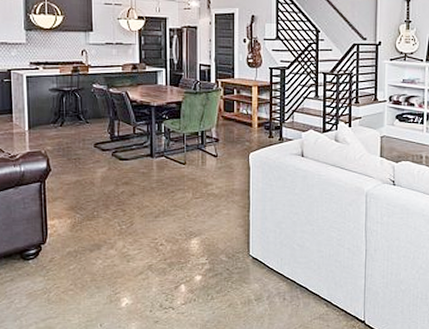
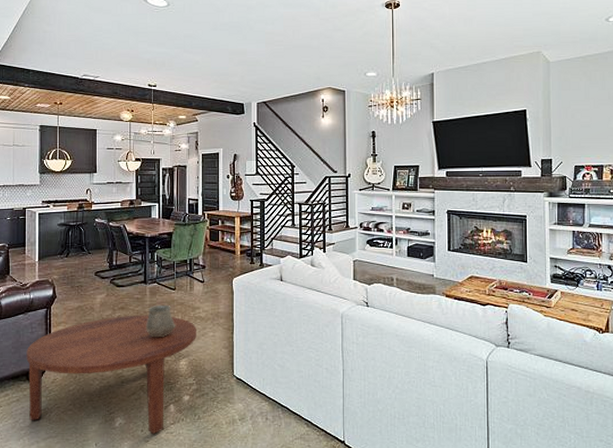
coffee table: none [19,190,210,314] -> present [26,315,197,434]
ceramic cup: none [153,180,186,215] -> present [146,304,176,338]

